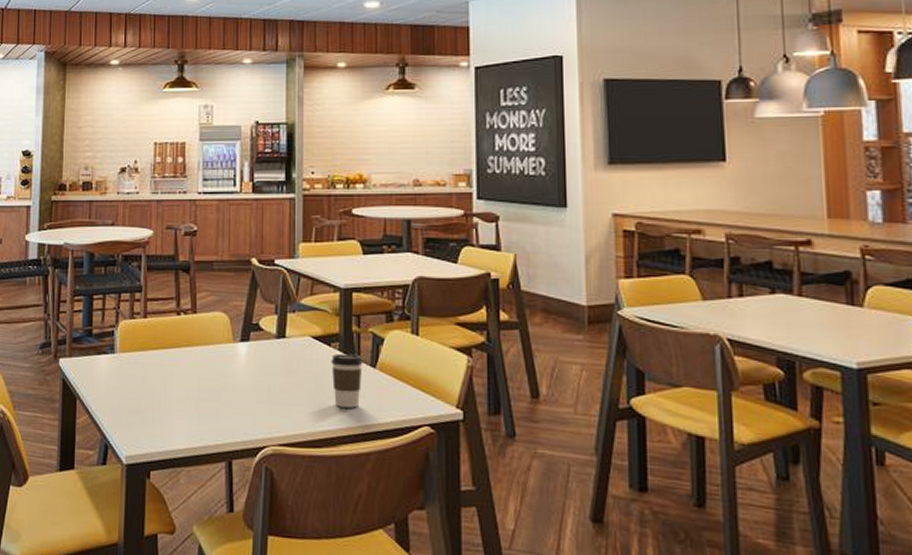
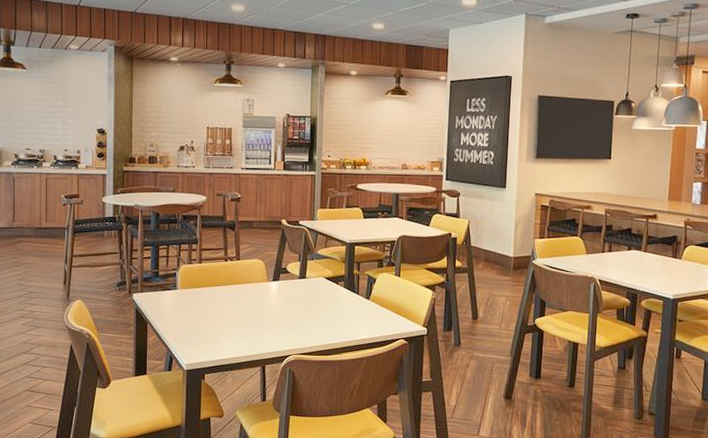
coffee cup: present [331,353,363,408] -> none [338,290,361,328]

